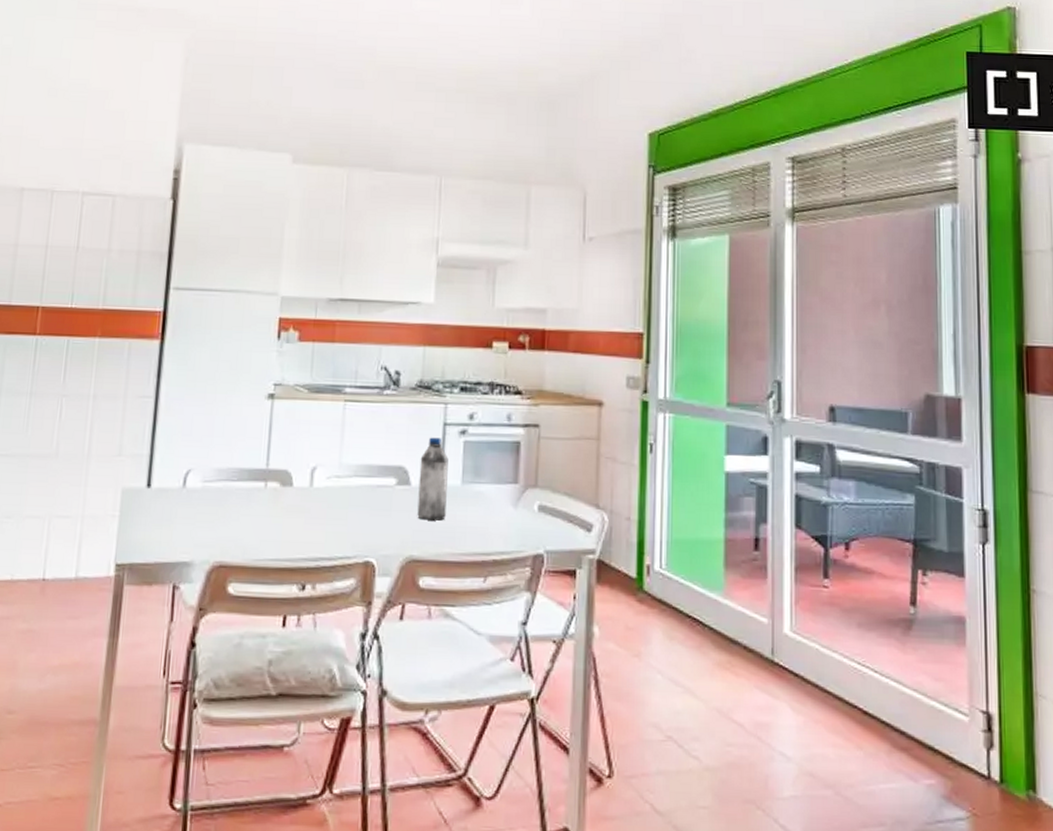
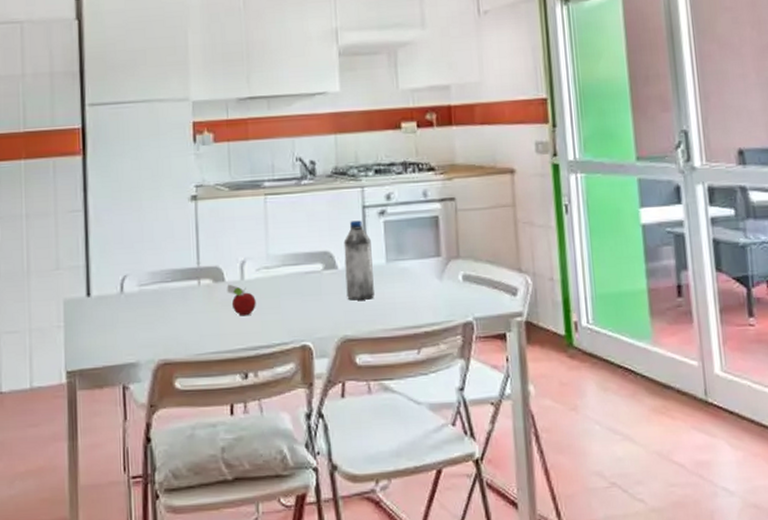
fruit: none [294,489,323,525] -> present [227,284,256,316]

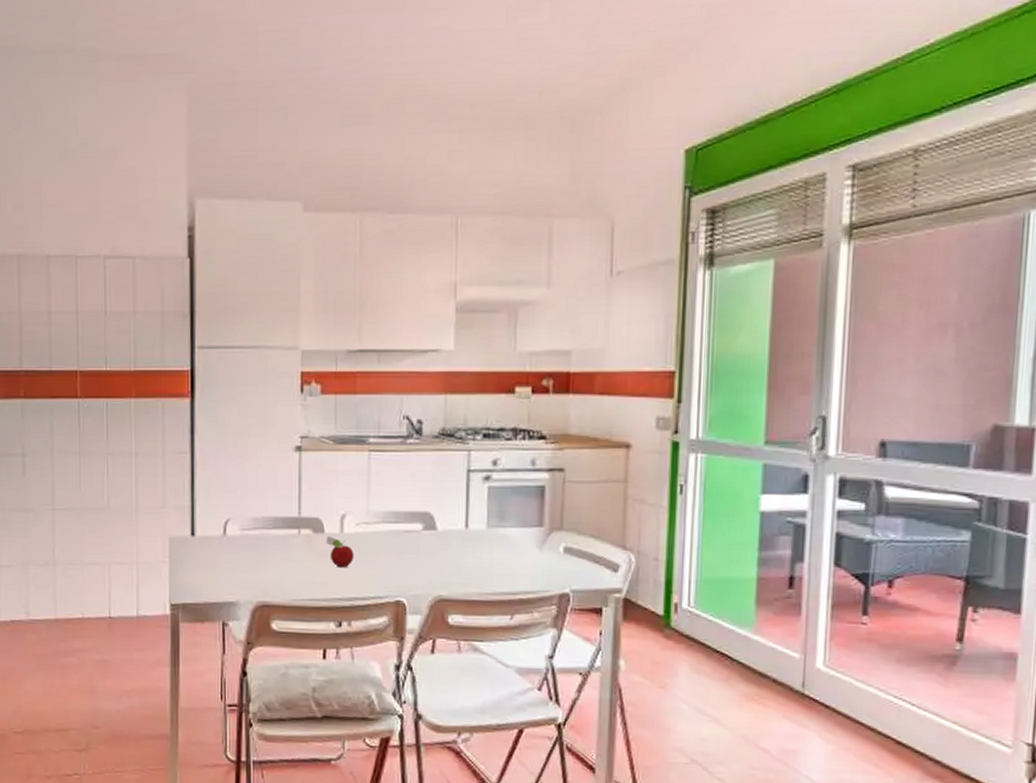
water bottle: present [343,220,374,301] -> none [444,484,473,563]

